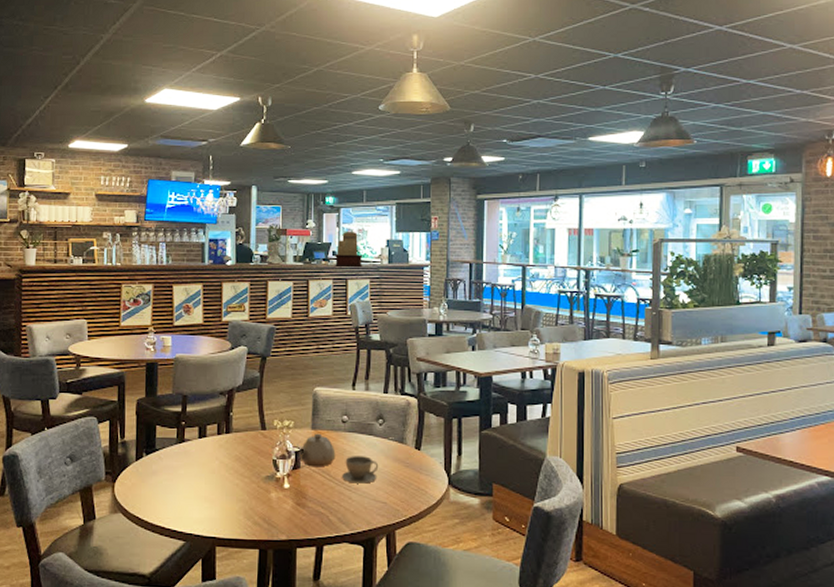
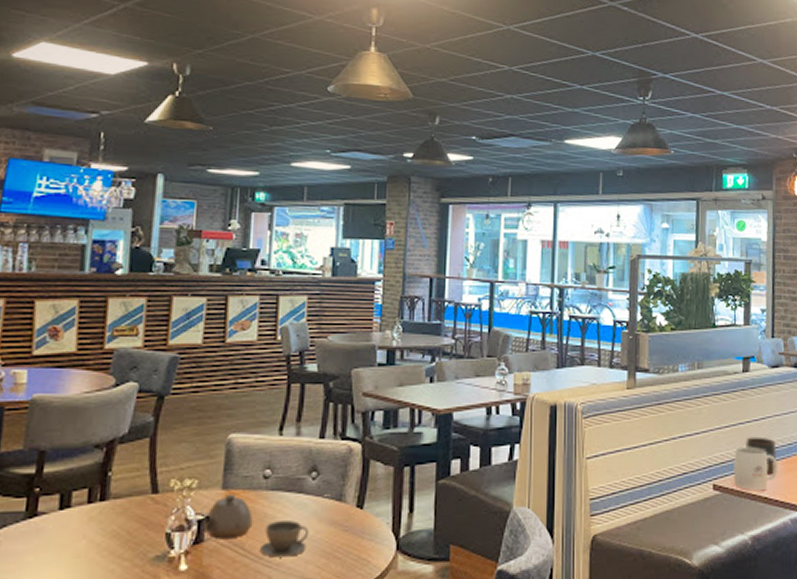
cash register: present [335,232,363,268] -> none [264,236,300,281]
mug: none [758,415,804,455] -> present [733,447,778,491]
mug: none [770,405,803,440] -> present [745,436,776,474]

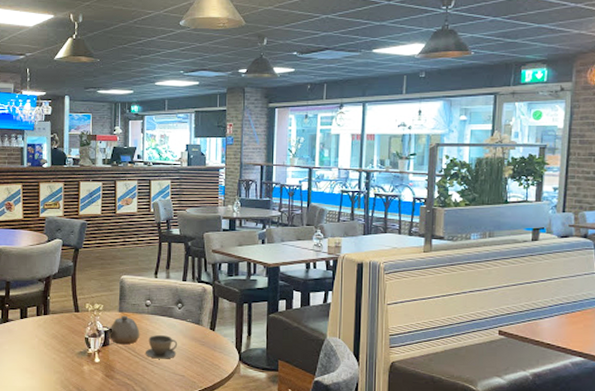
mug: present [733,447,778,491] -> none [518,302,562,338]
mug: present [745,436,776,474] -> none [531,294,561,325]

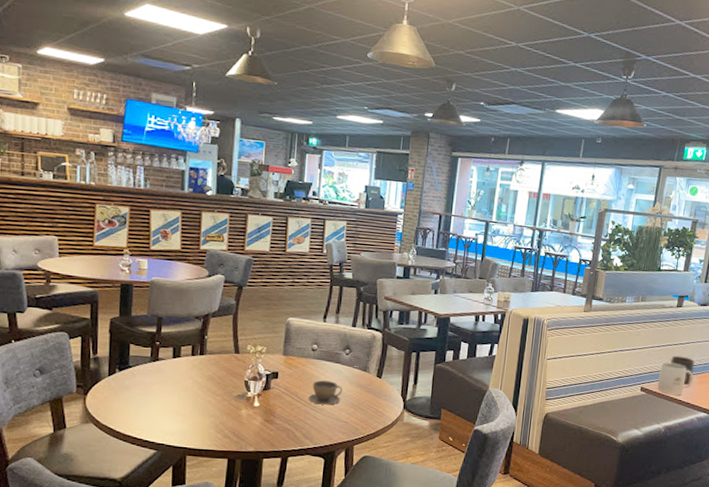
sugar bowl: present [108,315,140,345] -> none [270,359,304,389]
mug: none [518,302,562,338] -> present [657,362,694,396]
mug: none [531,294,561,325] -> present [670,355,695,384]

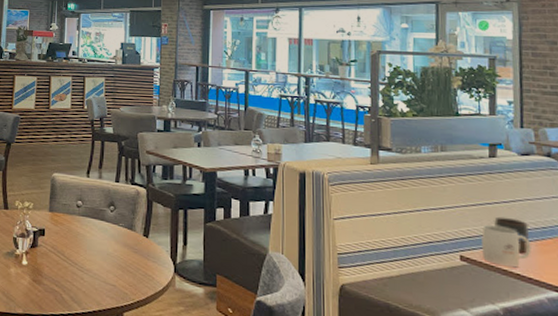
teacup: present [309,380,343,405] -> none [75,239,109,266]

